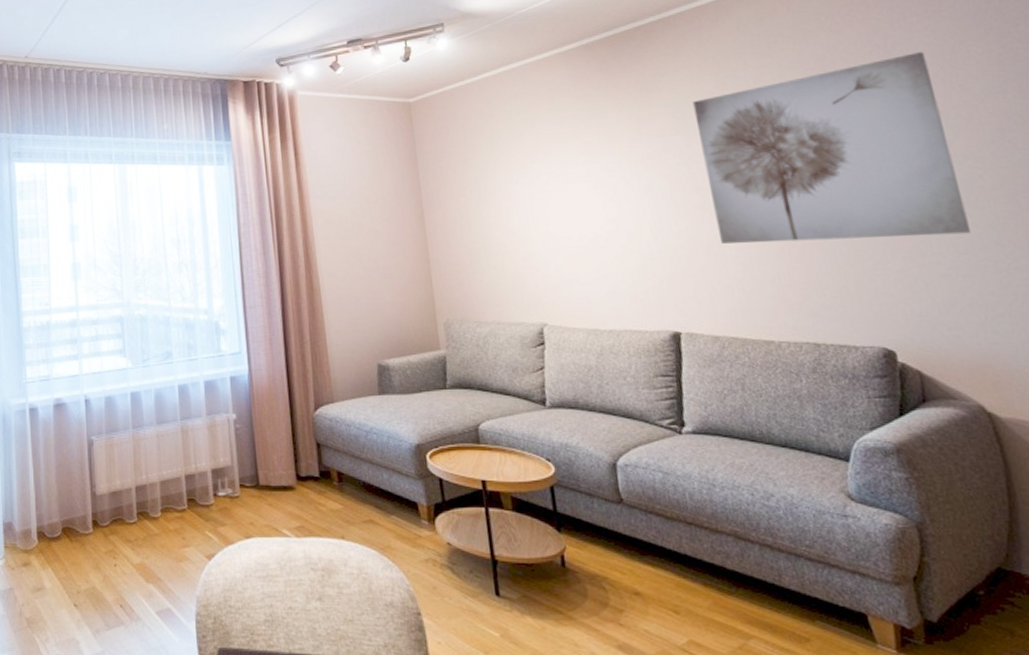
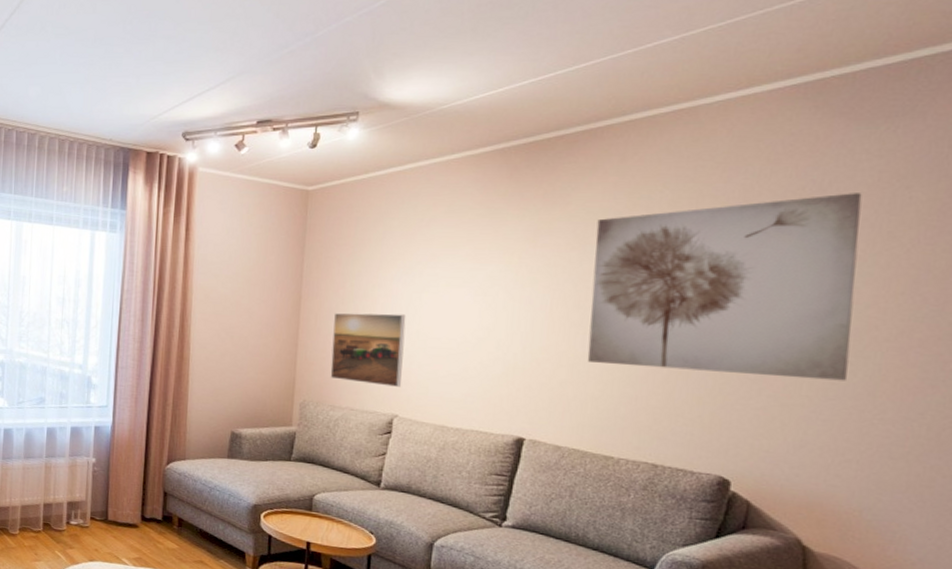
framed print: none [459,216,544,294] -> present [330,313,406,387]

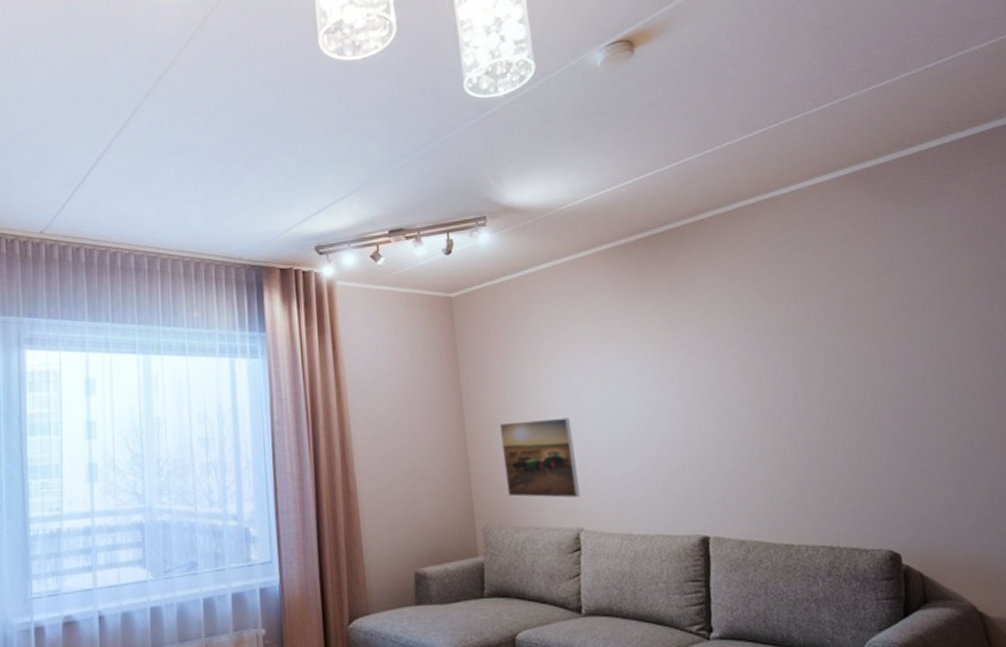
wall art: present [587,193,862,381] -> none [721,265,964,448]

